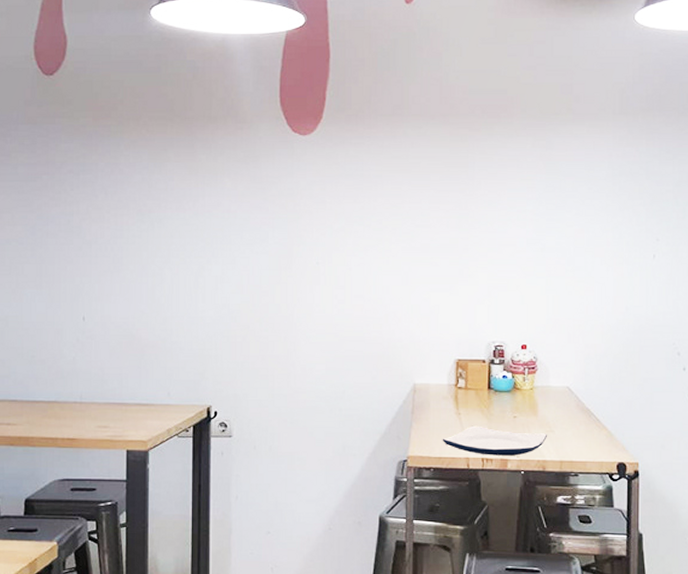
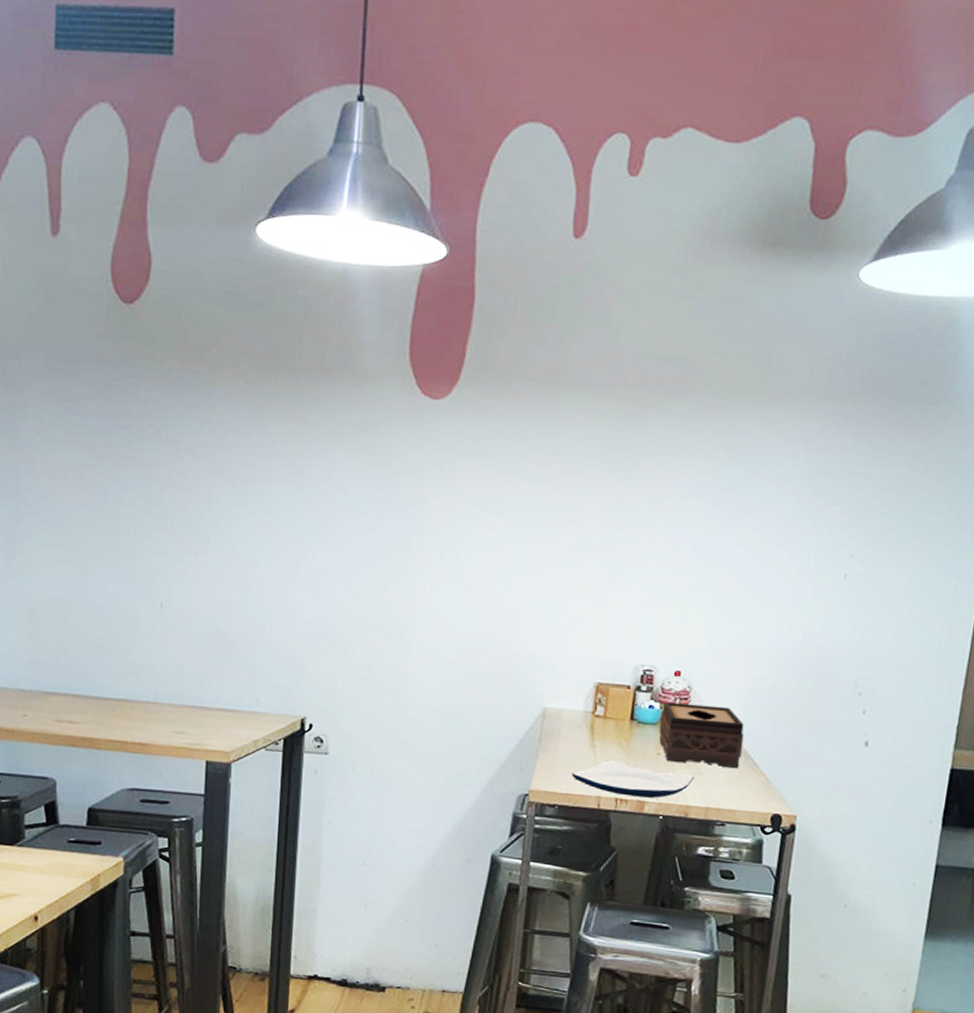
tissue box: none [513,372,586,424] -> present [658,702,744,768]

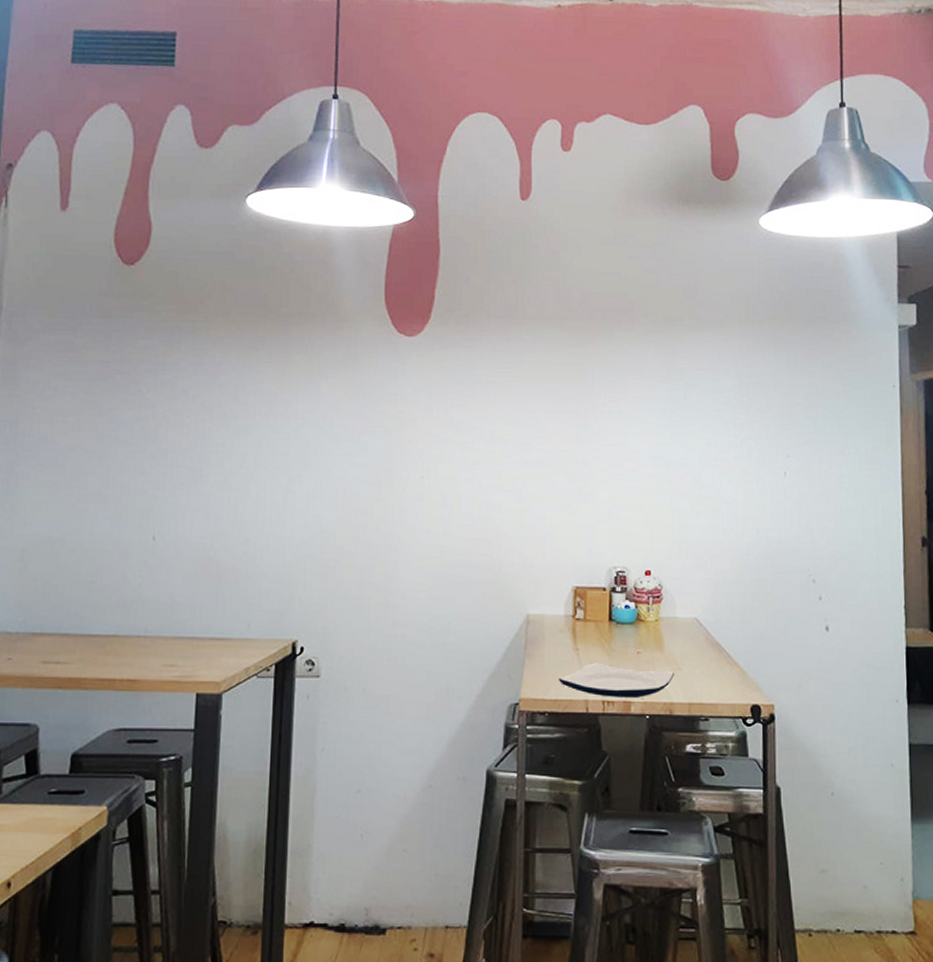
tissue box: present [658,702,744,768] -> none [636,601,716,661]

